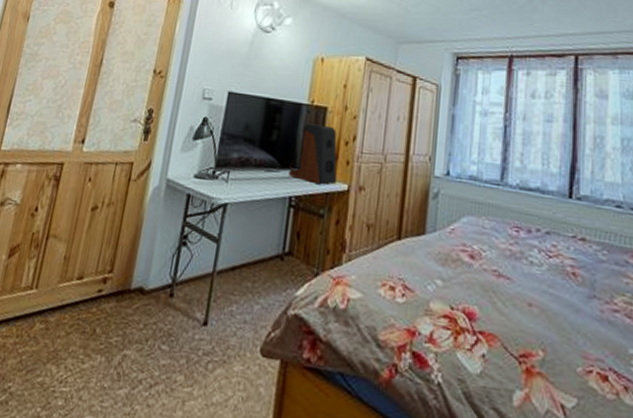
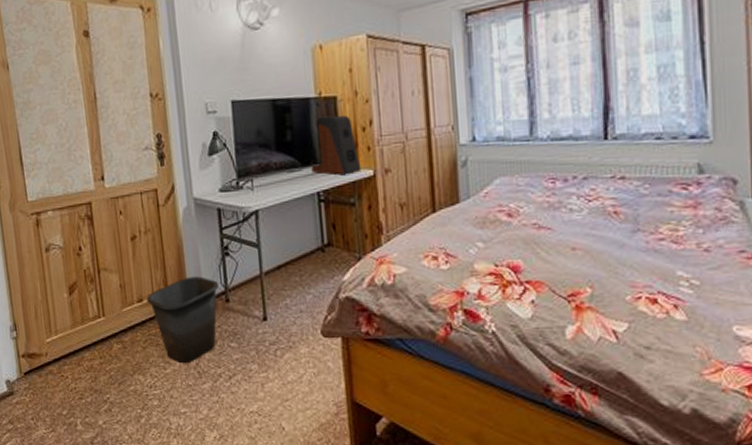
waste bin: none [86,261,168,361] -> present [146,276,220,364]

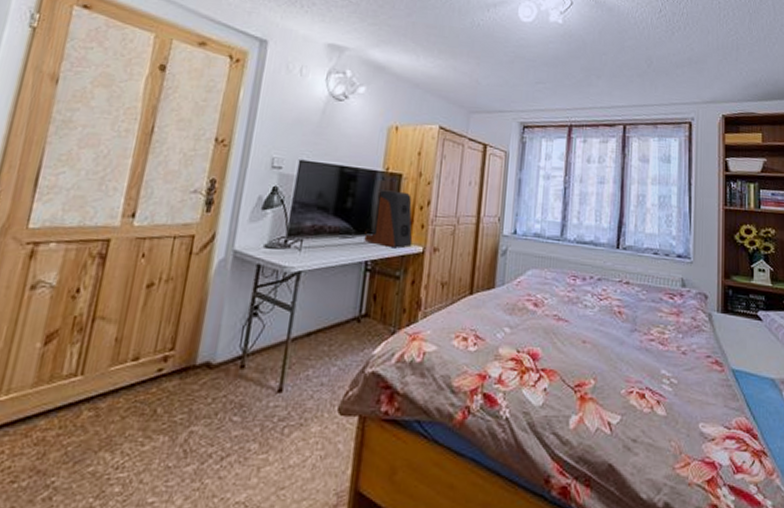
waste bin: present [146,276,220,364] -> none [143,335,238,440]

